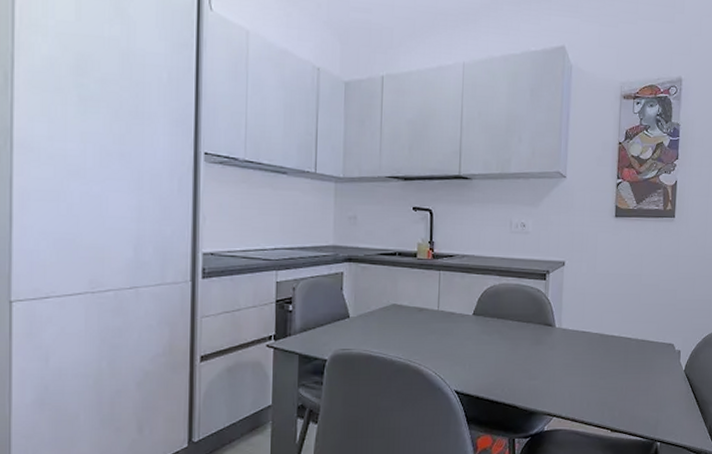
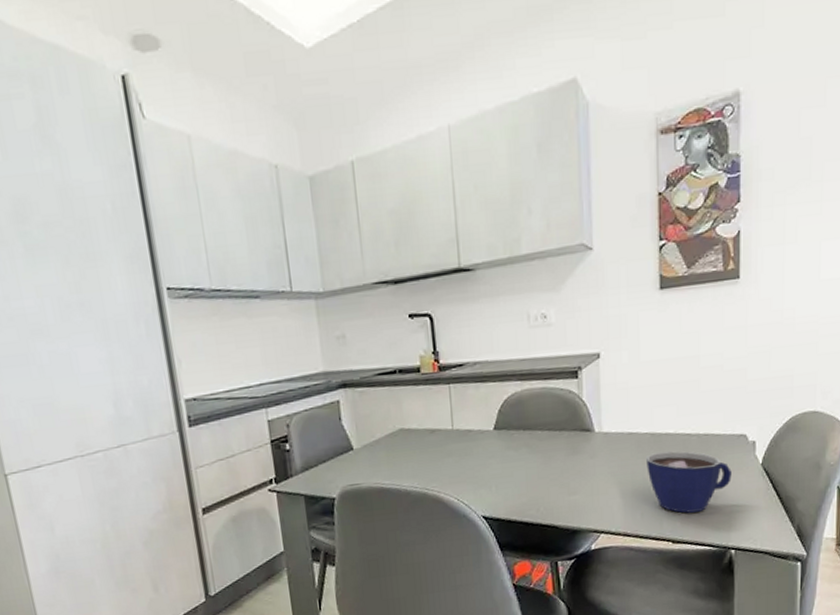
cup: none [595,351,661,406] -> present [646,451,732,513]

